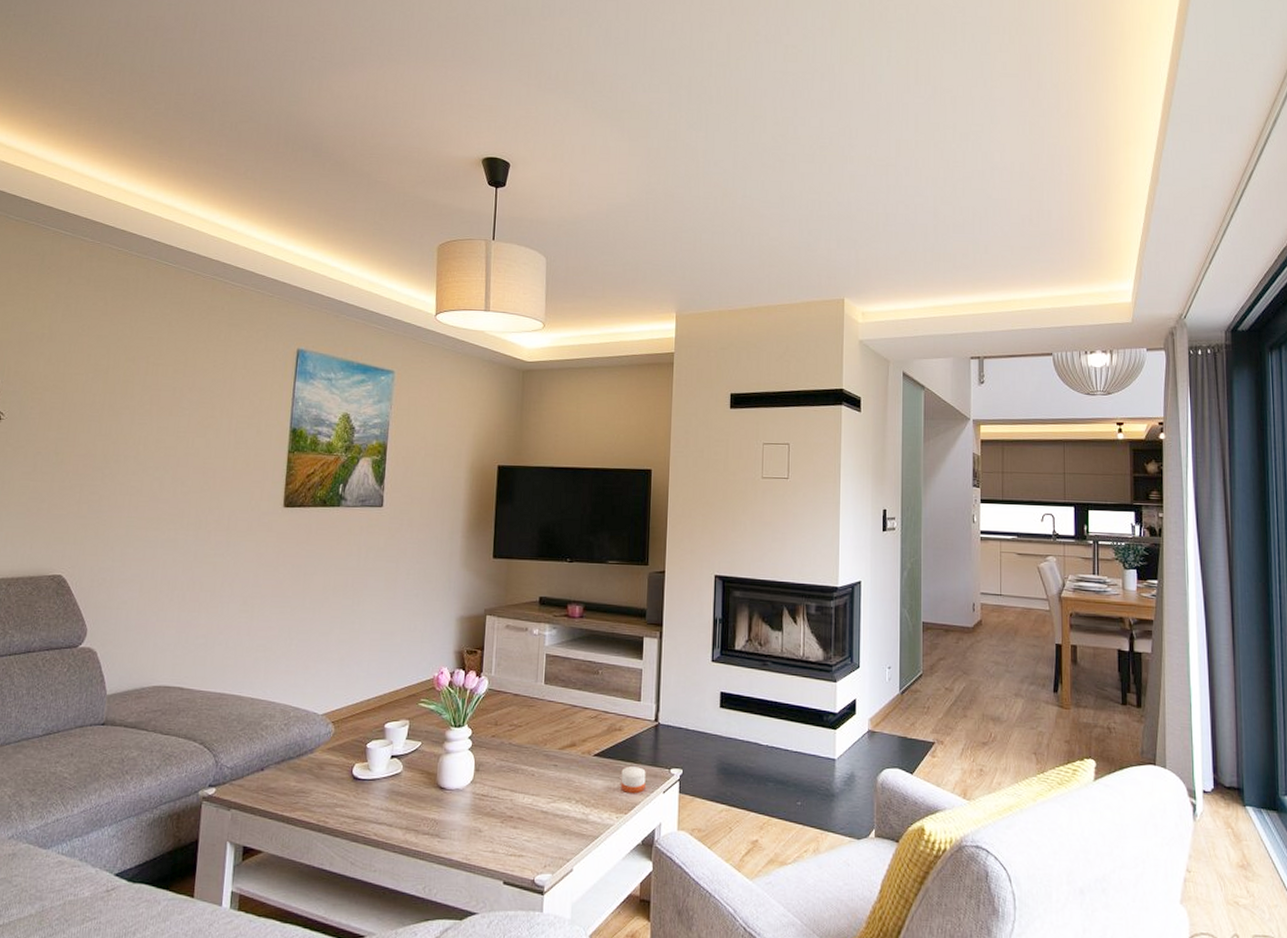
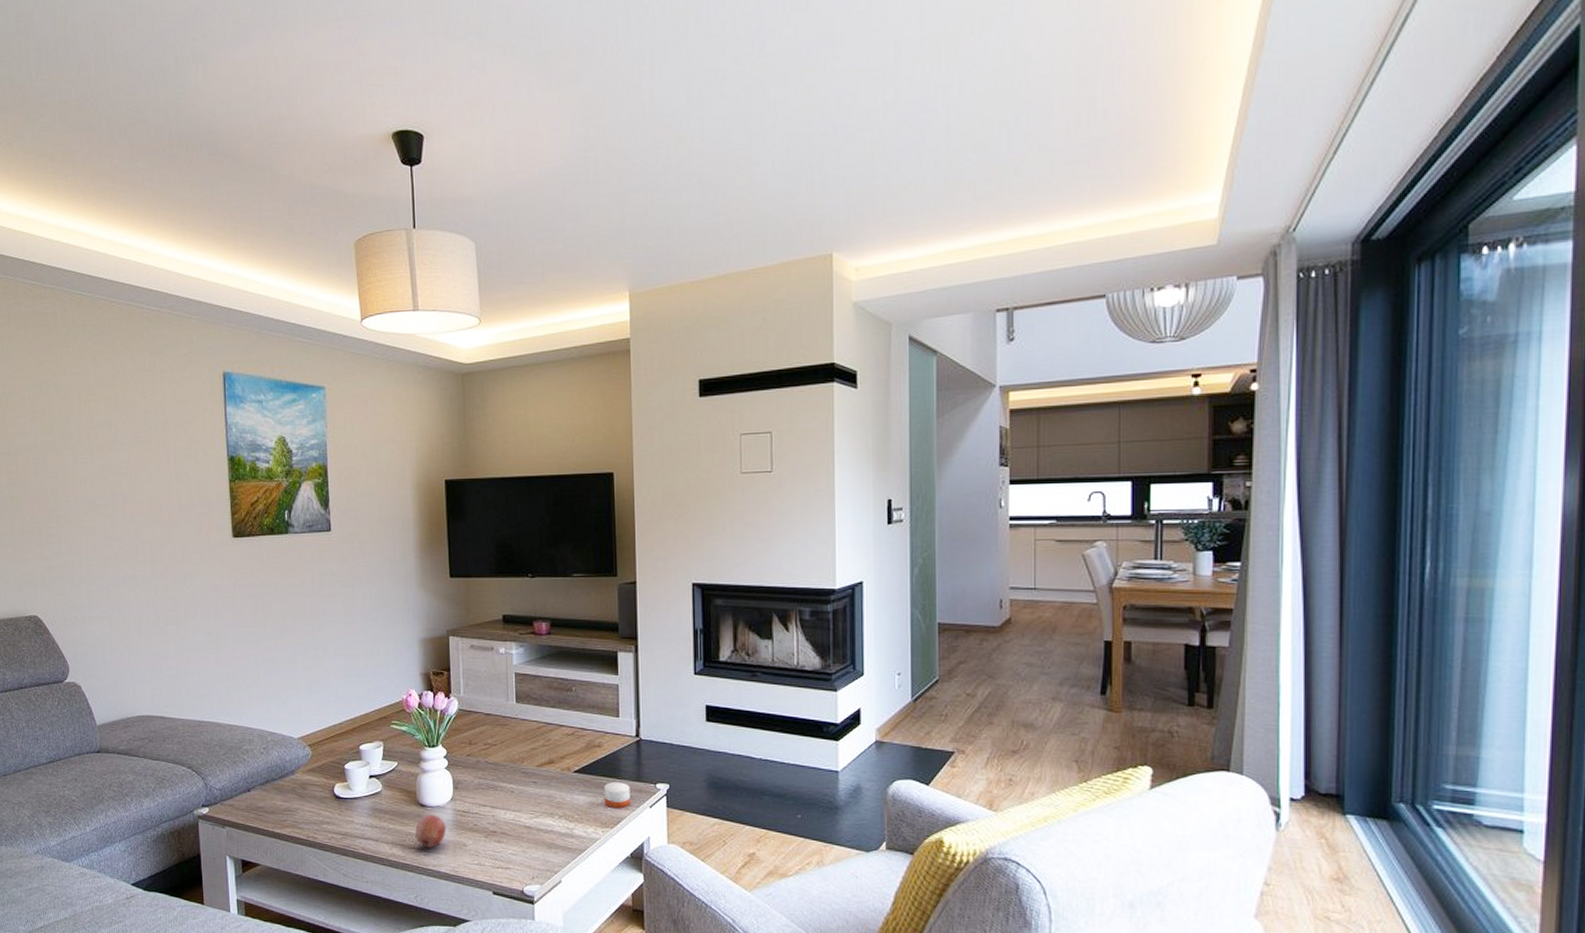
fruit: none [430,797,464,834] -> present [414,814,447,848]

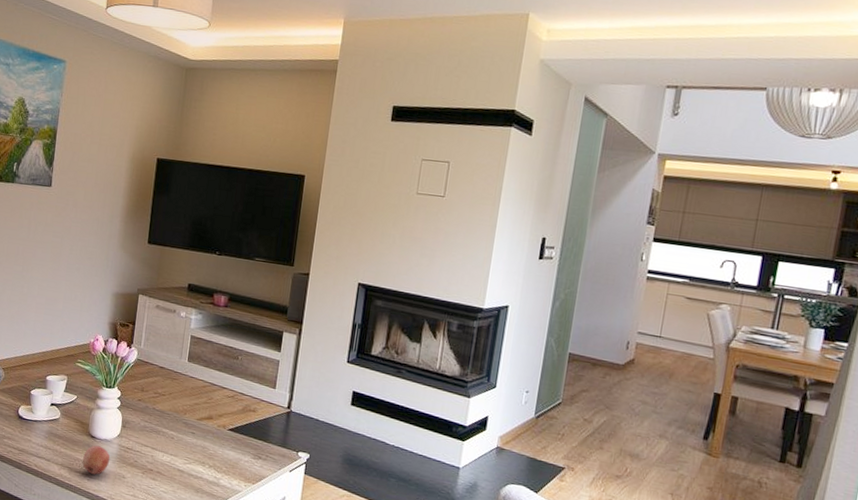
candle: present [604,782,631,809] -> none [250,444,275,469]

